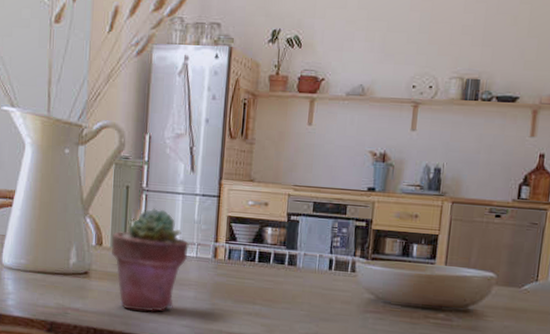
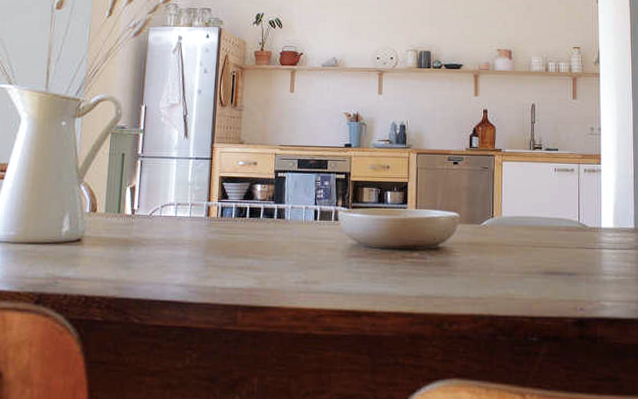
potted succulent: present [112,208,189,312] -> none [106,173,183,274]

